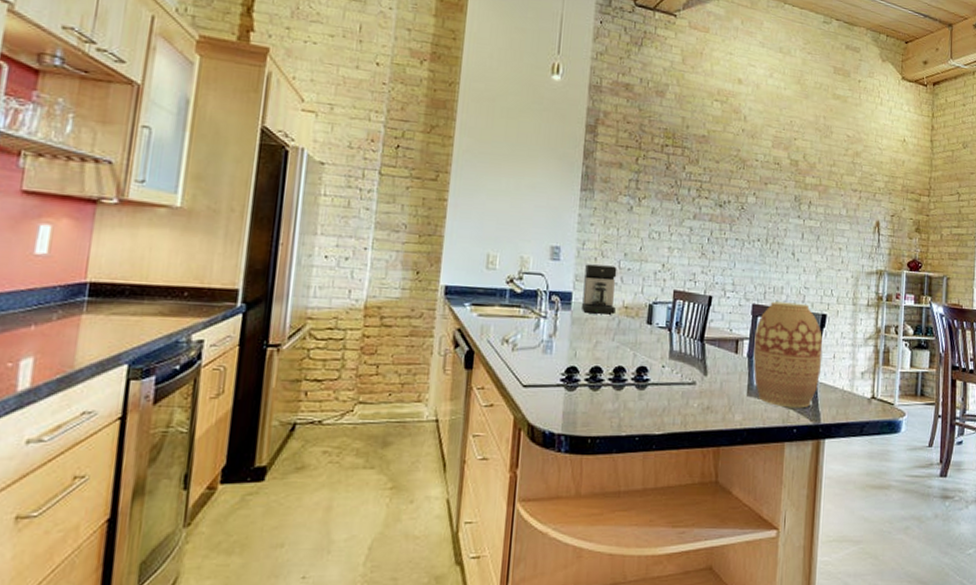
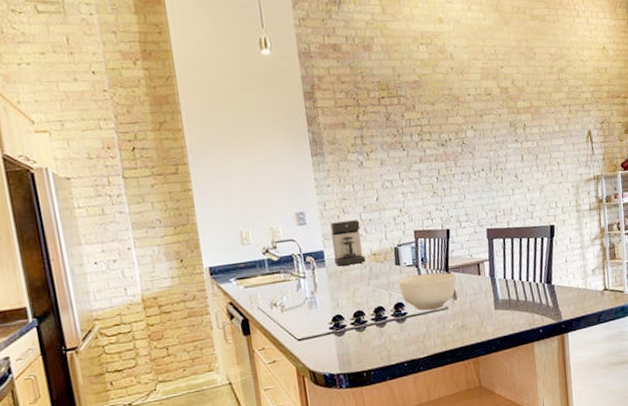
bowl: none [645,338,710,382] -> present [398,272,456,311]
vase: present [753,301,823,408] -> none [493,219,557,314]

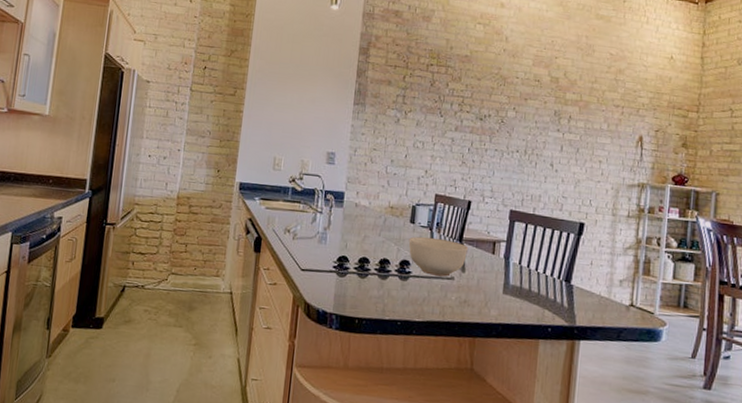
coffee maker: present [330,220,366,267] -> none [352,168,385,213]

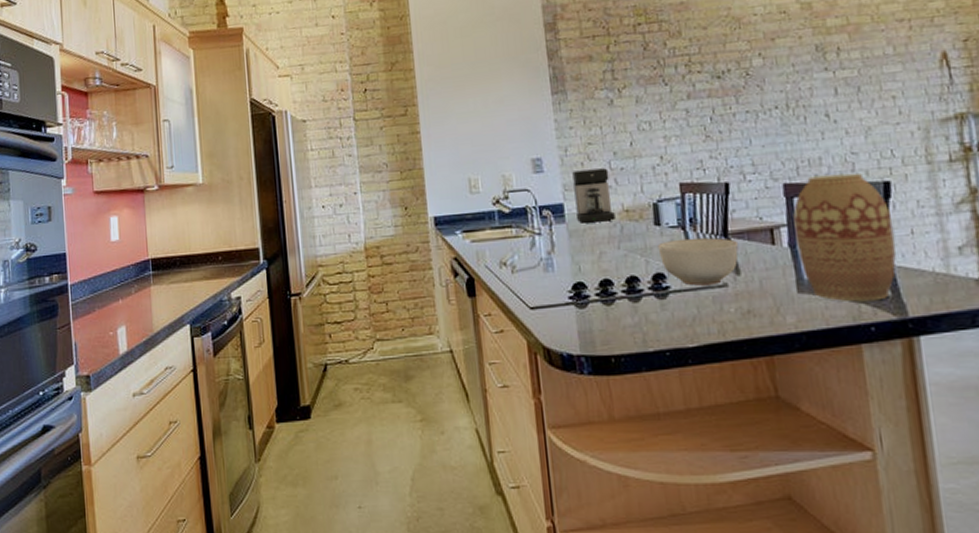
coffee maker: none [352,168,385,213] -> present [572,168,616,223]
vase: none [509,208,580,310] -> present [793,173,896,302]

